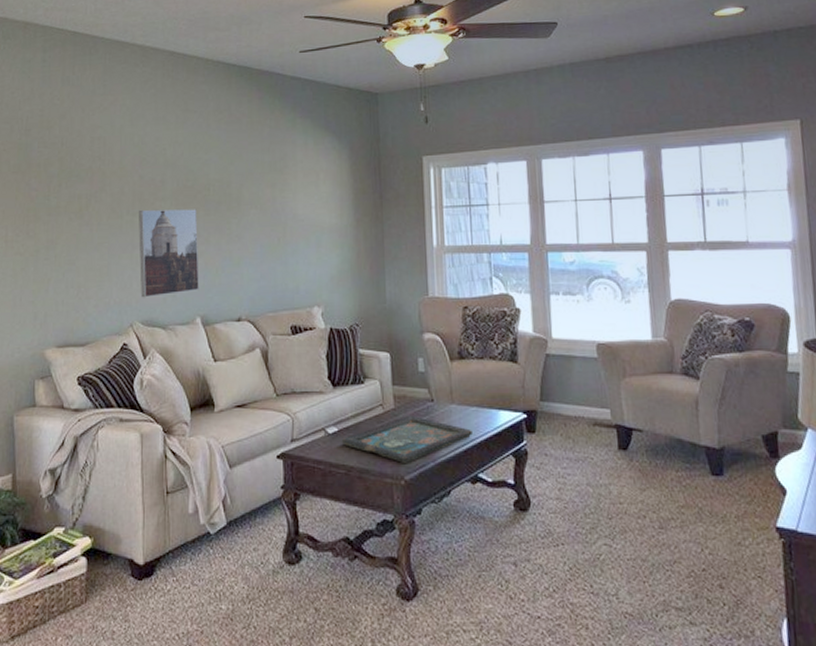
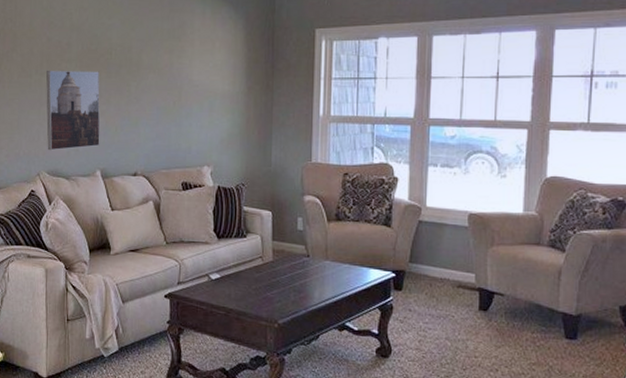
decorative tray: present [342,415,472,464] -> none [224,267,343,310]

